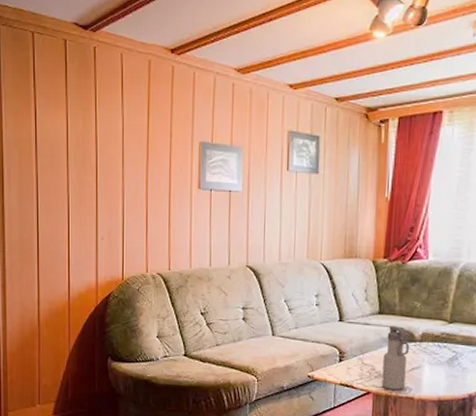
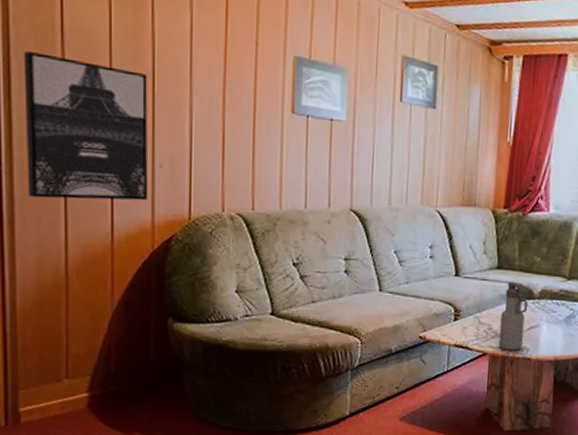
wall art: none [11,161,94,268] -> present [23,51,149,201]

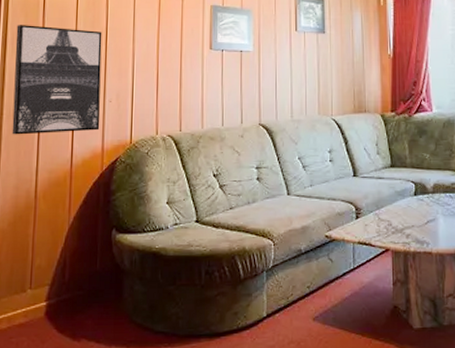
water bottle: present [498,281,527,350] -> none [399,177,422,245]

